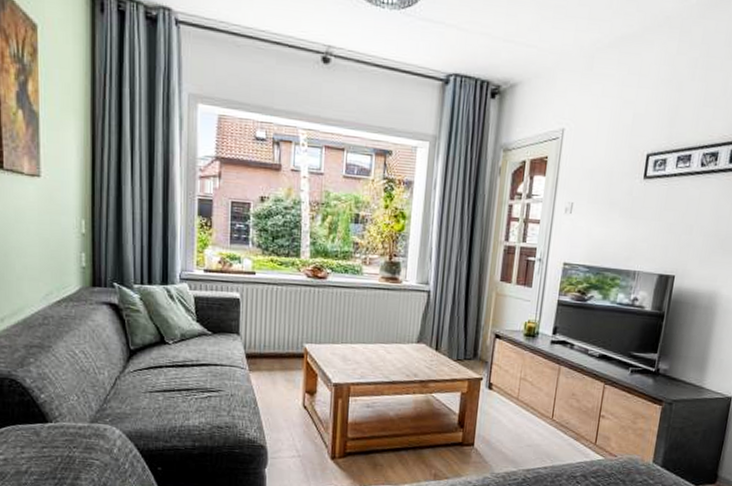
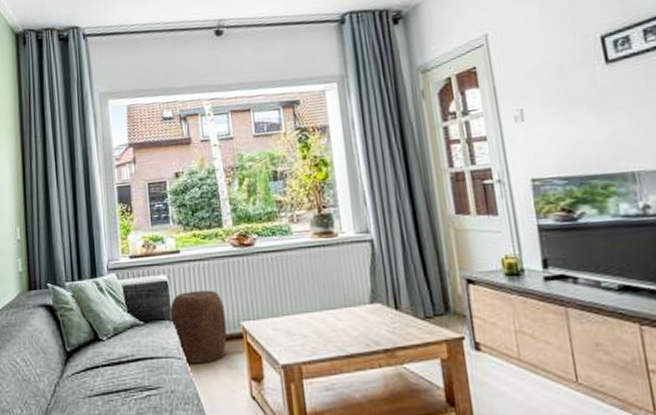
stool: none [237,311,291,375] -> present [168,290,227,364]

